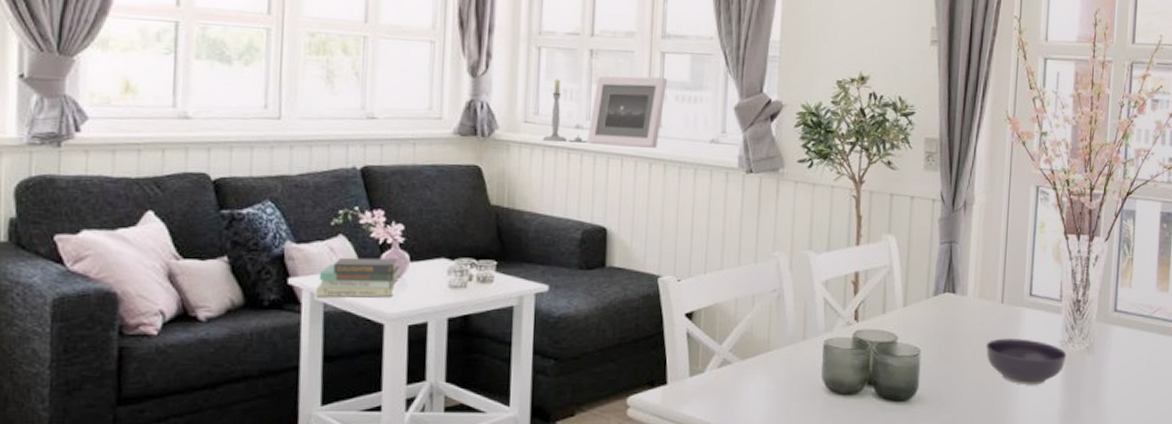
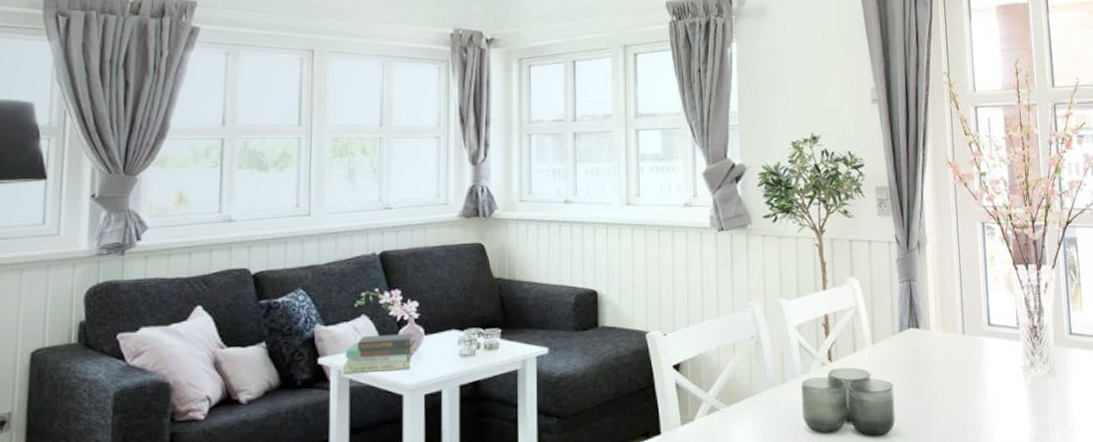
candlestick: present [542,78,588,143] -> none [536,160,576,217]
picture frame: present [587,75,668,148] -> none [576,151,643,216]
bowl: present [986,338,1067,384] -> none [953,367,1031,411]

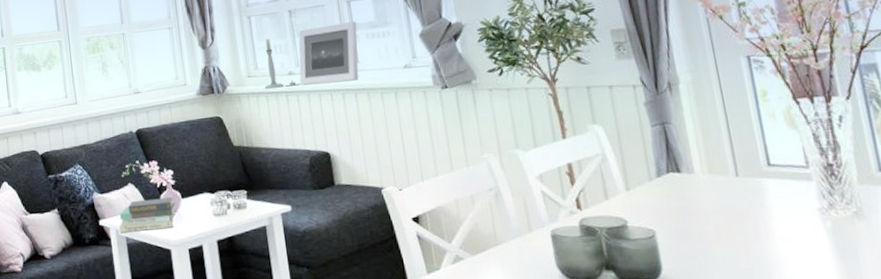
candlestick: none [536,160,576,217] -> present [264,38,301,90]
picture frame: none [576,151,643,216] -> present [298,21,359,86]

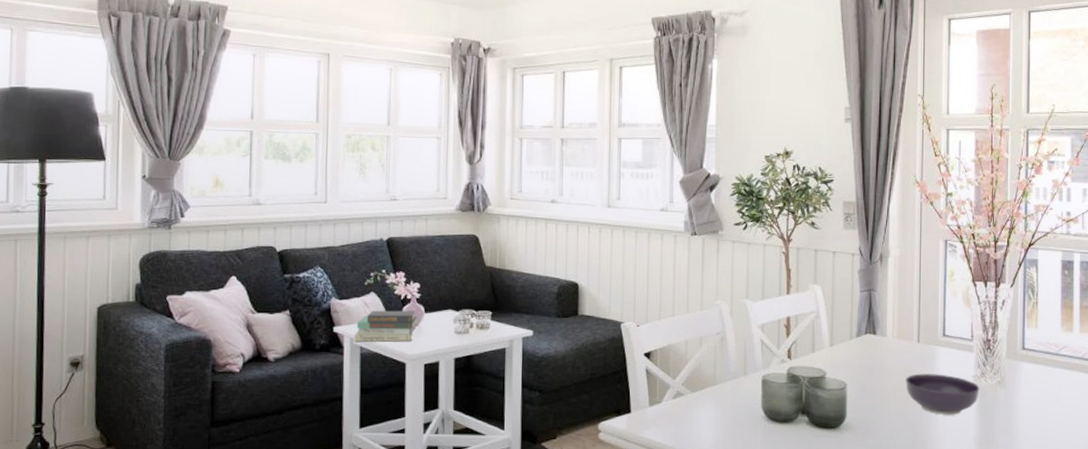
candlestick: present [264,38,301,90] -> none [525,163,561,215]
picture frame: present [298,21,359,86] -> none [561,158,624,217]
bowl: none [729,210,832,257] -> present [906,373,980,414]

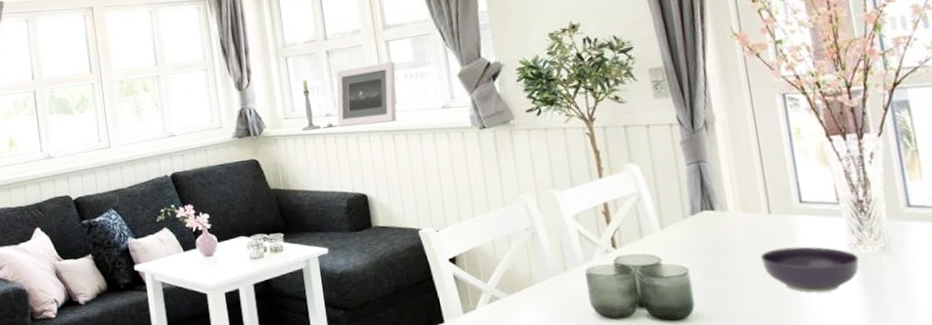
books: present [354,310,418,342] -> none [154,241,213,277]
candlestick: none [525,163,561,215] -> present [301,79,338,132]
picture frame: none [561,158,624,217] -> present [336,61,397,128]

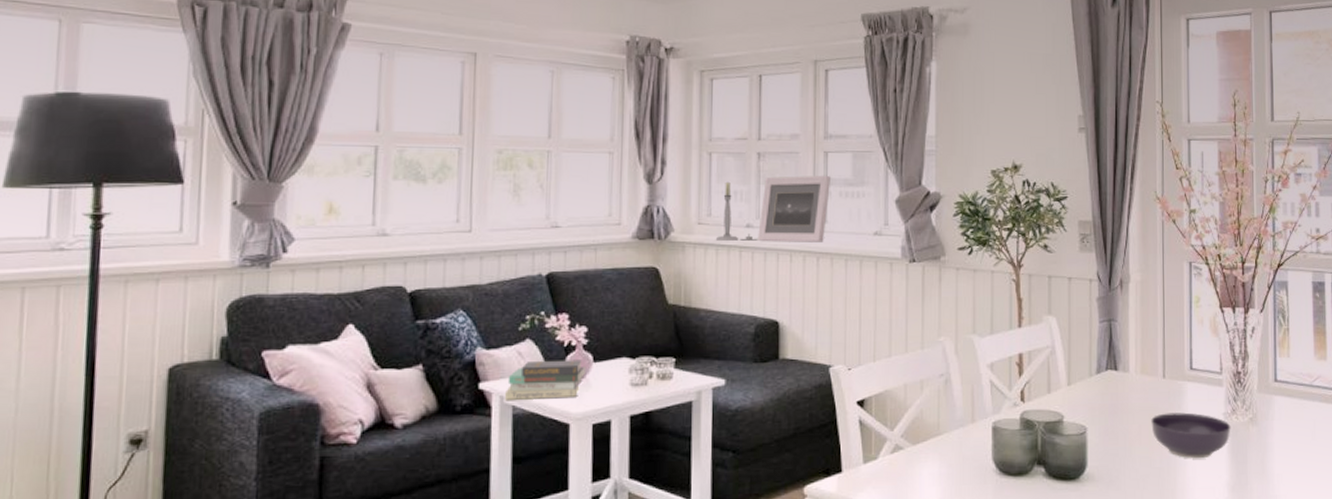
books: none [154,241,213,277] -> present [505,360,585,400]

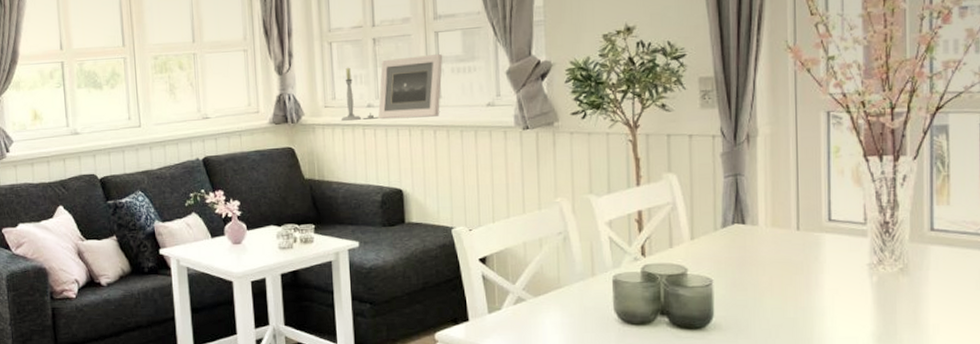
books: present [505,360,585,400] -> none [180,228,241,262]
bowl: present [1151,412,1231,458] -> none [784,264,877,308]

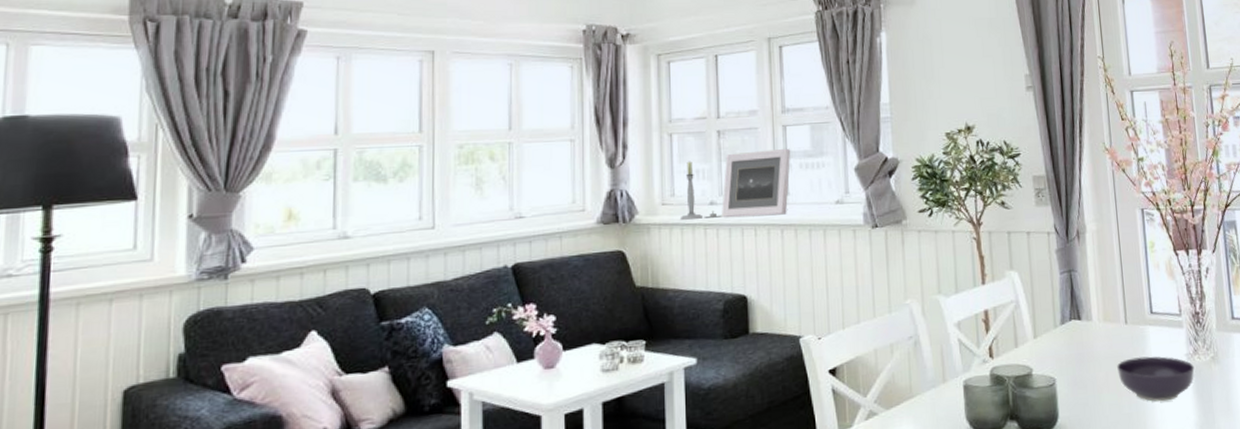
bowl: none [784,264,877,308] -> present [1117,356,1195,401]

